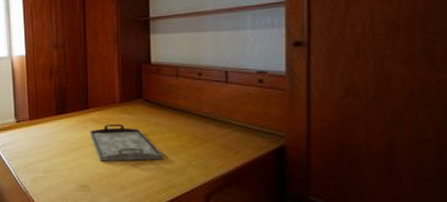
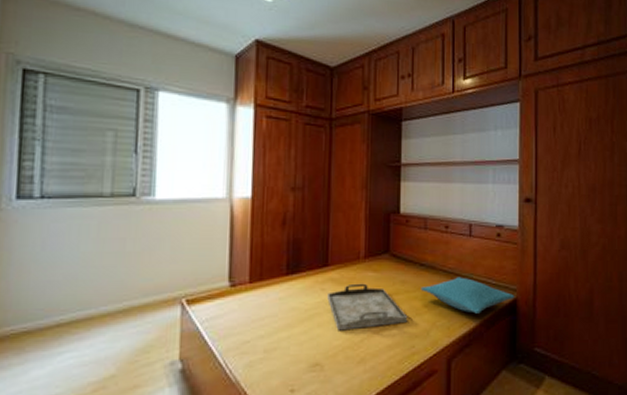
pillow: none [175,121,283,157] -> present [420,277,515,314]

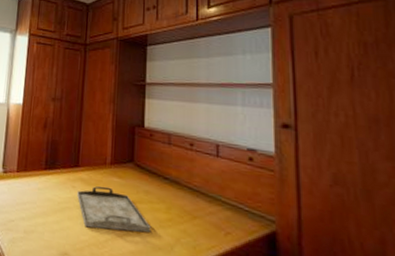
pillow: present [420,277,515,314] -> none [164,196,274,240]

